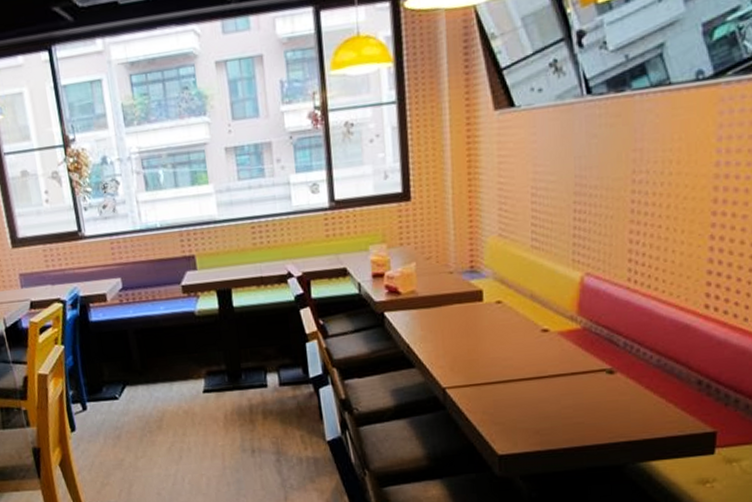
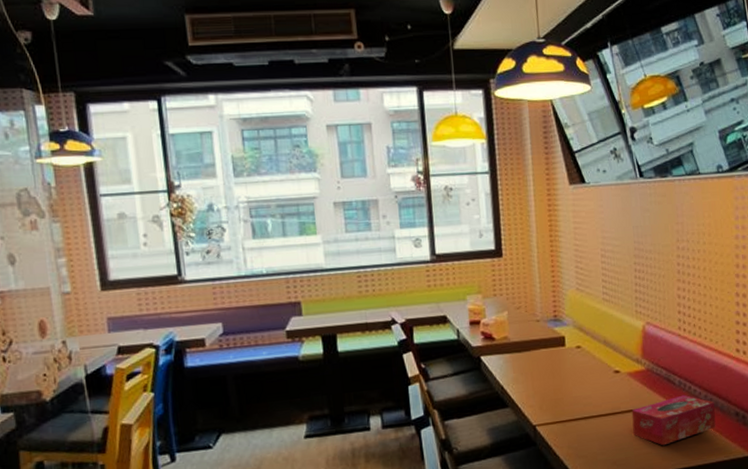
tissue box: none [561,358,671,416] -> present [631,395,716,446]

